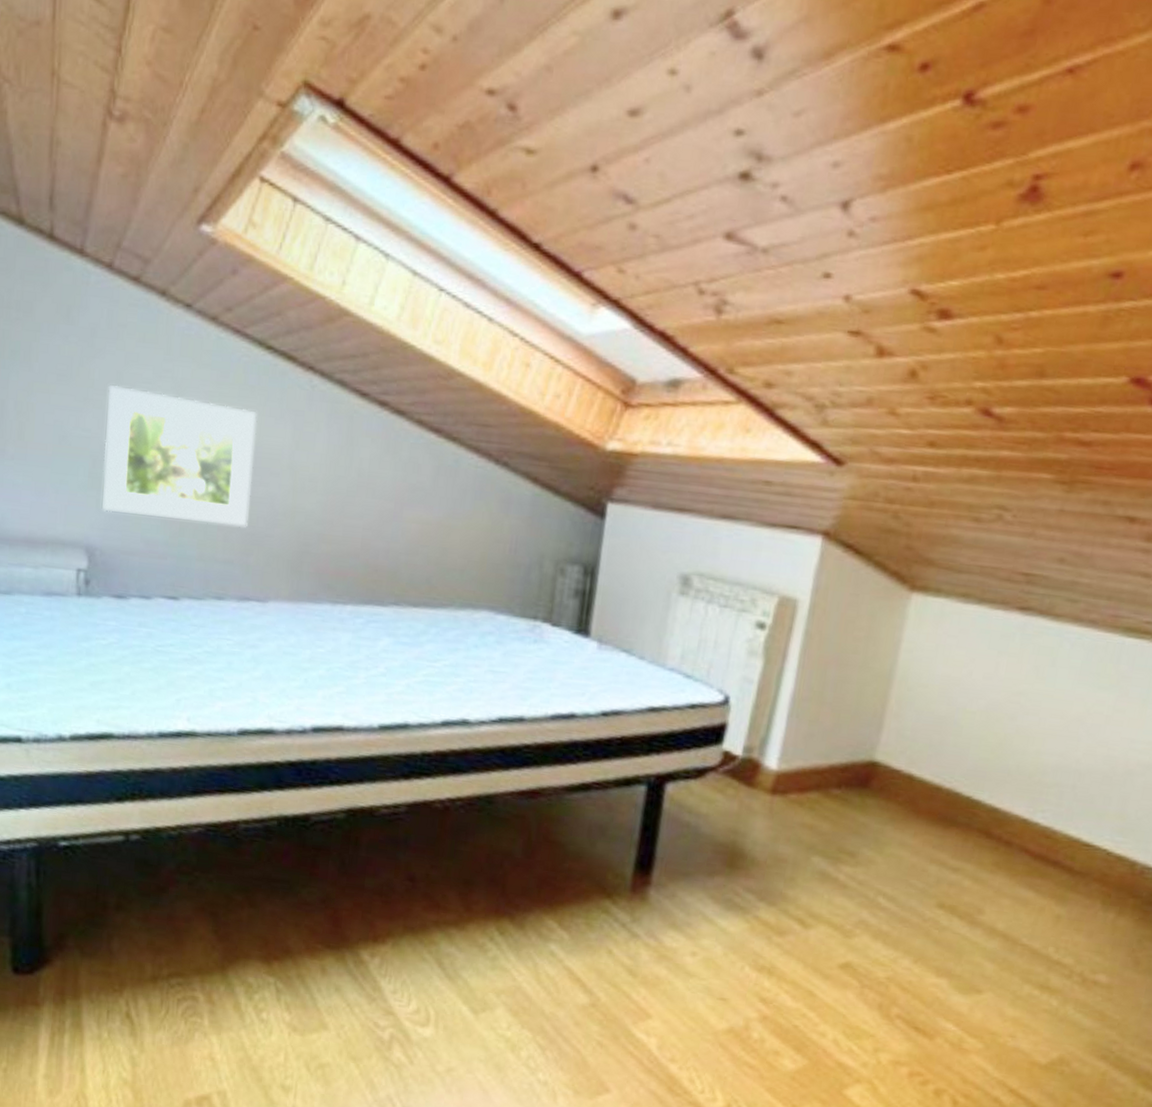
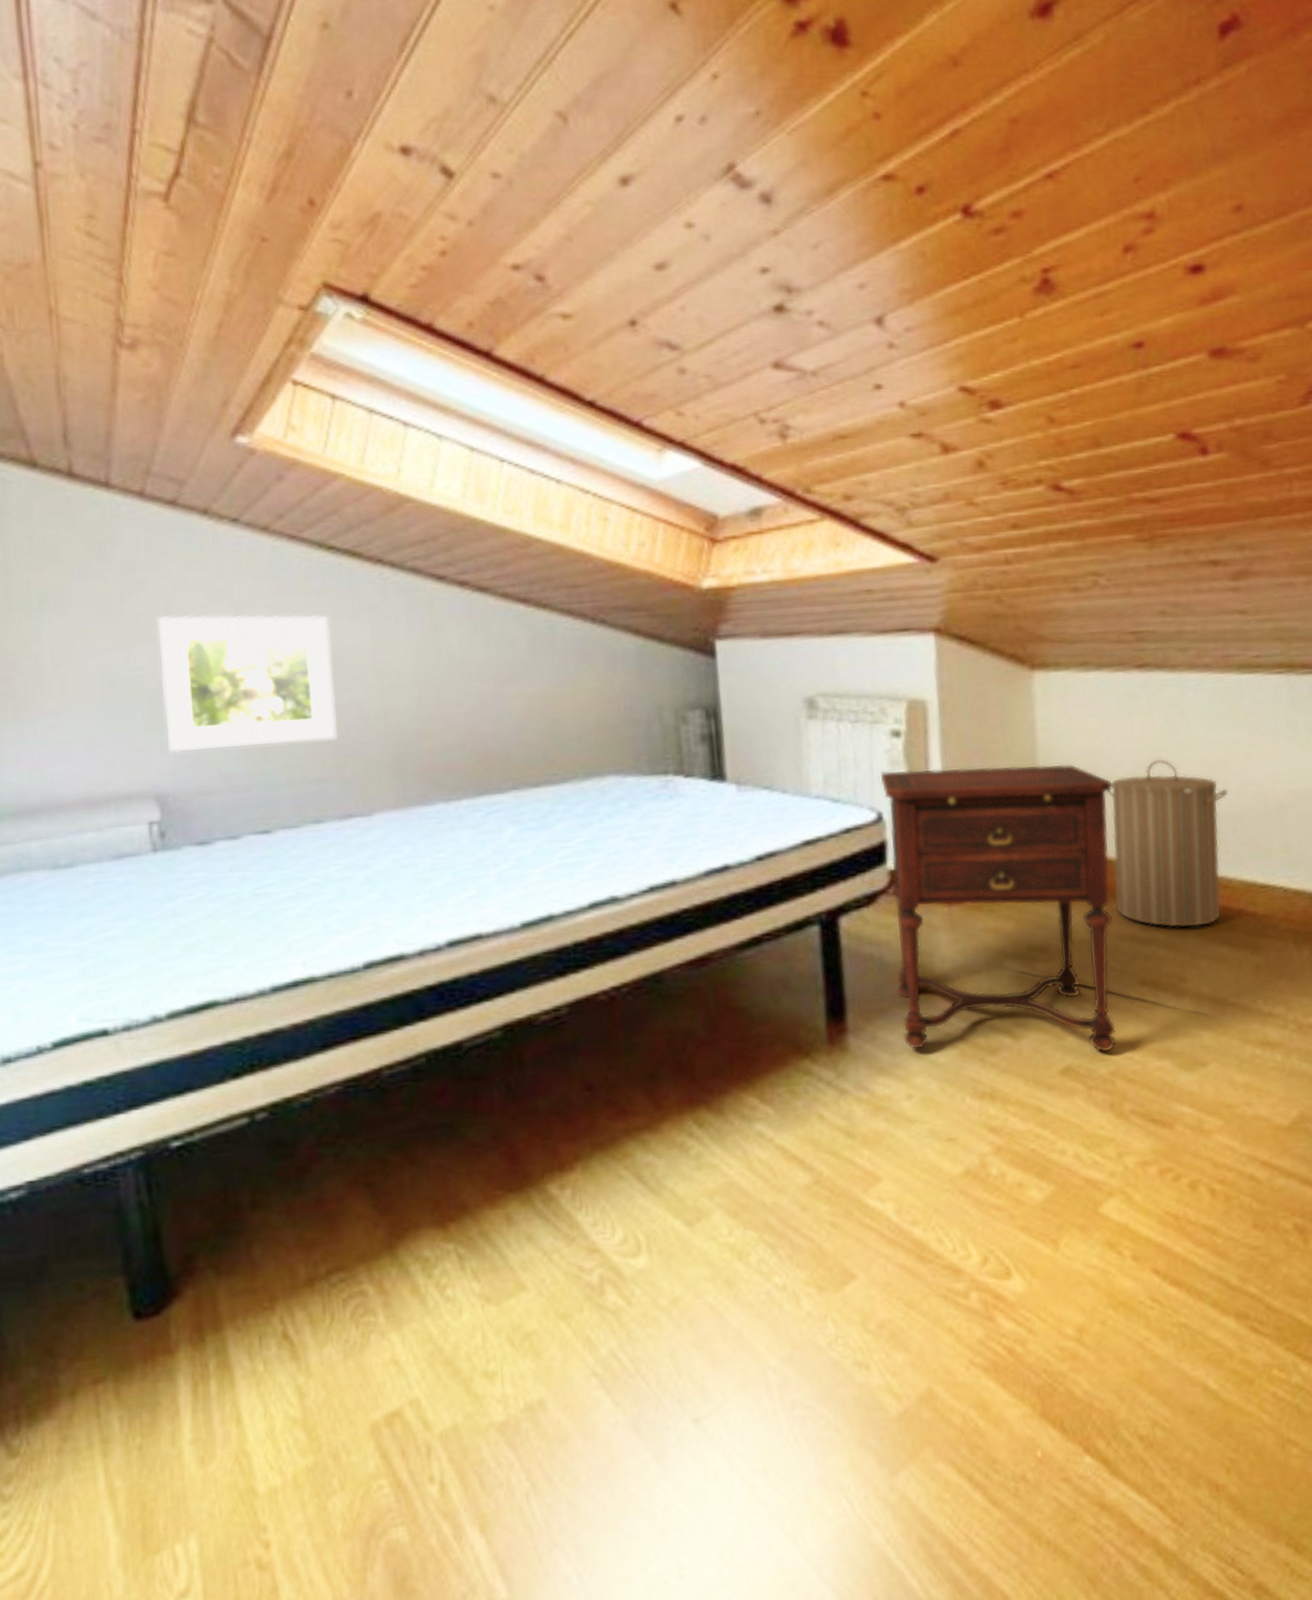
side table: none [700,658,962,958] -> present [880,763,1117,1053]
laundry hamper: none [933,702,1079,869] -> present [1106,759,1228,929]

